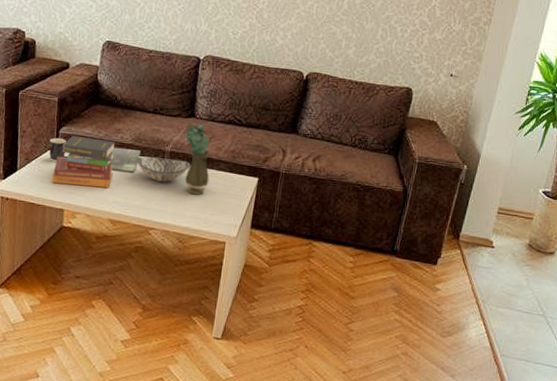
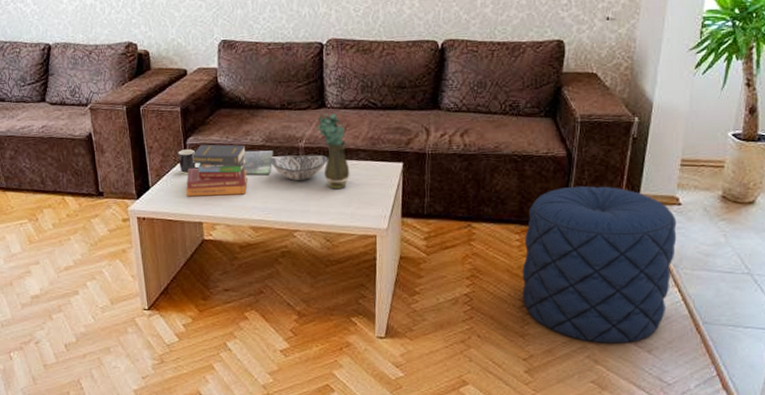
pouf: none [349,219,489,366] -> present [522,185,677,343]

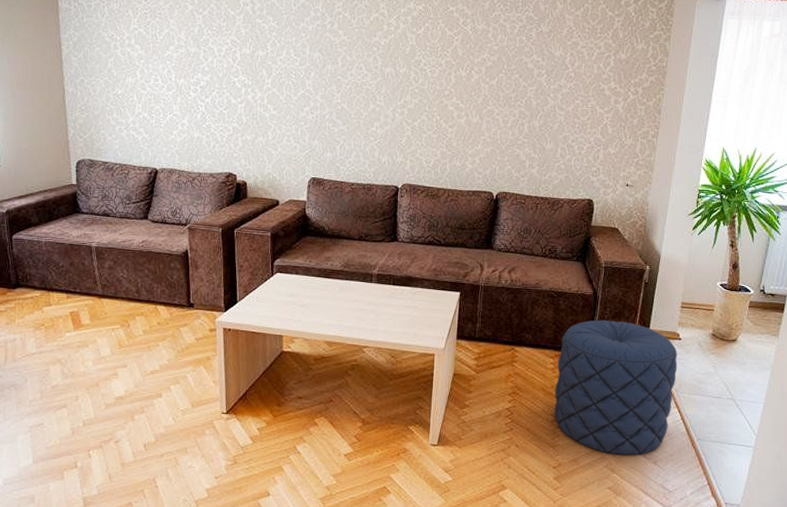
mug: present [177,148,199,174] -> none [264,269,284,292]
books: present [186,144,248,197] -> none [270,266,326,313]
magazine: present [243,150,273,175] -> none [323,274,350,297]
decorative bowl: present [270,154,328,180] -> none [346,281,397,302]
vase: present [317,111,350,190] -> none [389,245,415,312]

